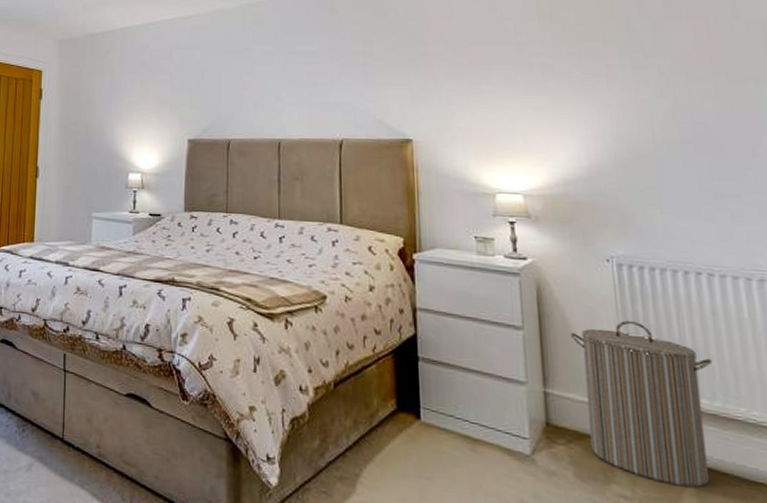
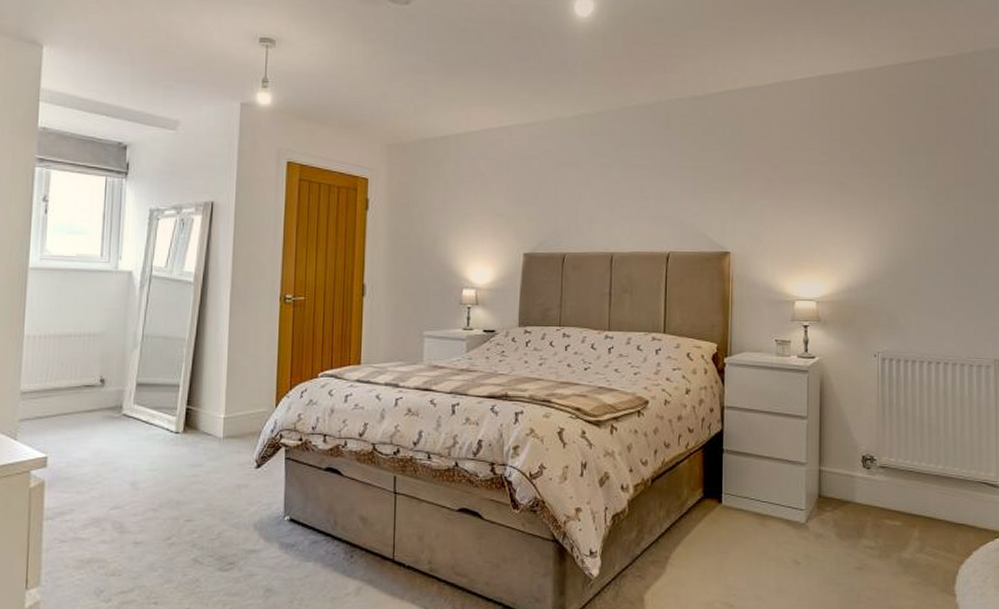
laundry hamper: present [569,320,713,488] -> none [842,405,941,534]

